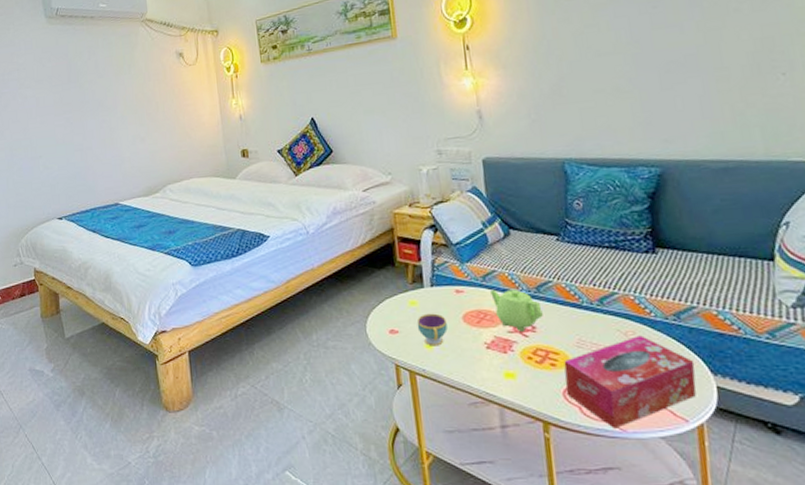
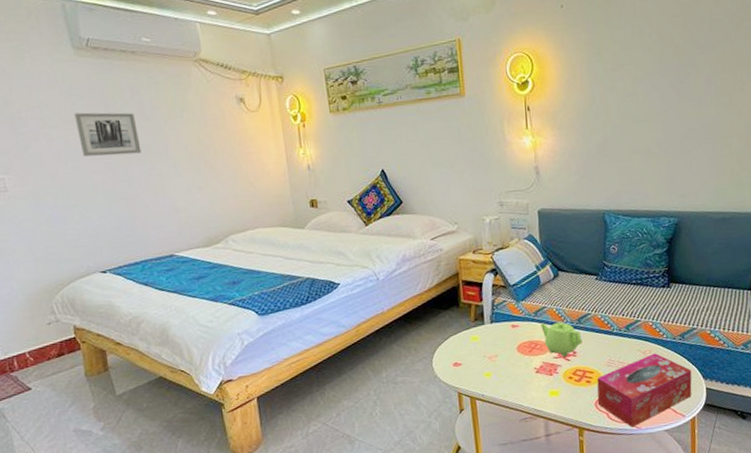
wall art: none [44,71,95,113] -> present [74,112,142,157]
teacup: present [416,313,448,346] -> none [477,346,504,375]

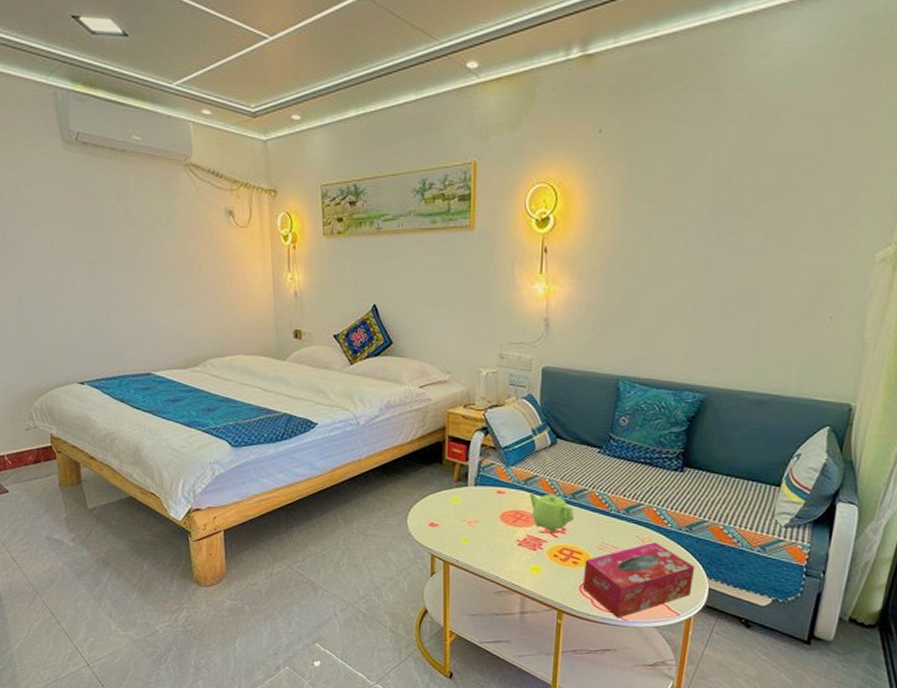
wall art: present [74,112,142,157] -> none [61,213,125,262]

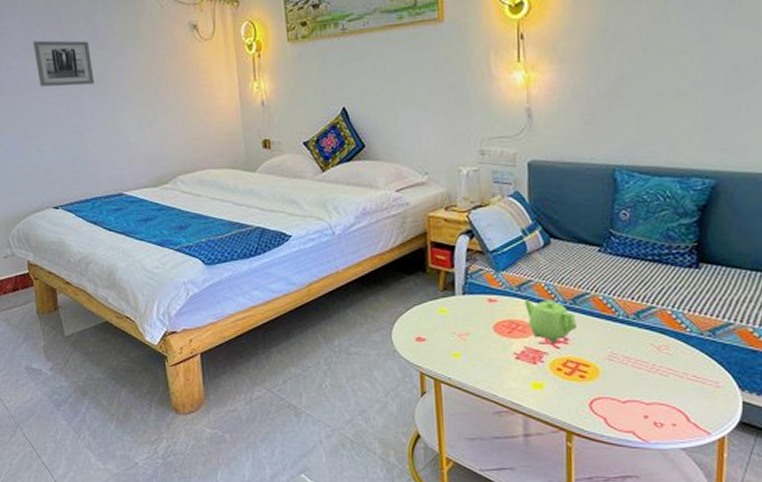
wall art: none [61,213,125,262] -> present [33,40,95,87]
tissue box: present [582,542,695,618] -> none [592,350,724,439]

